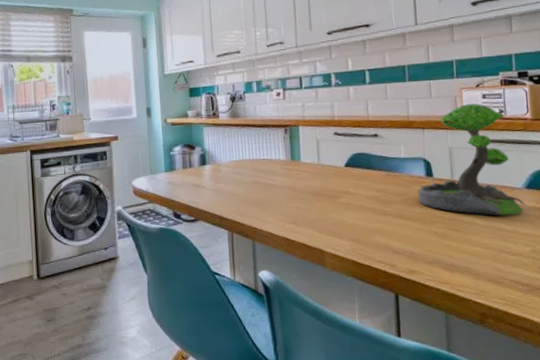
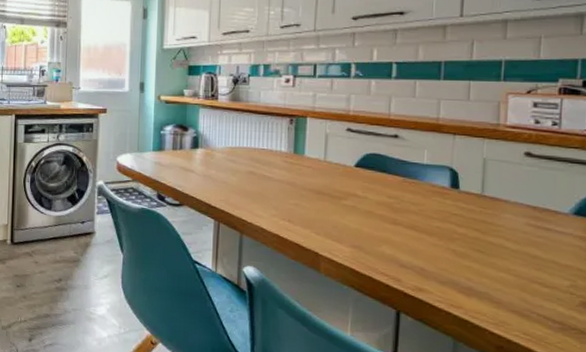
plant: present [418,103,525,216] -> none [438,112,570,243]

